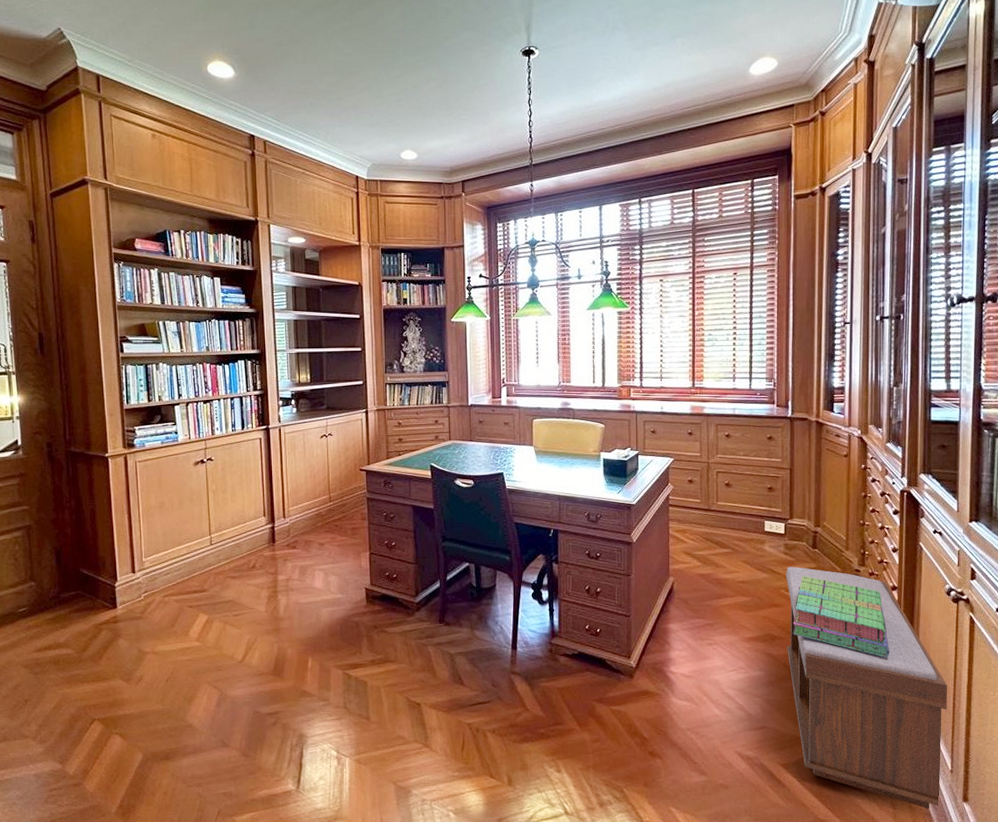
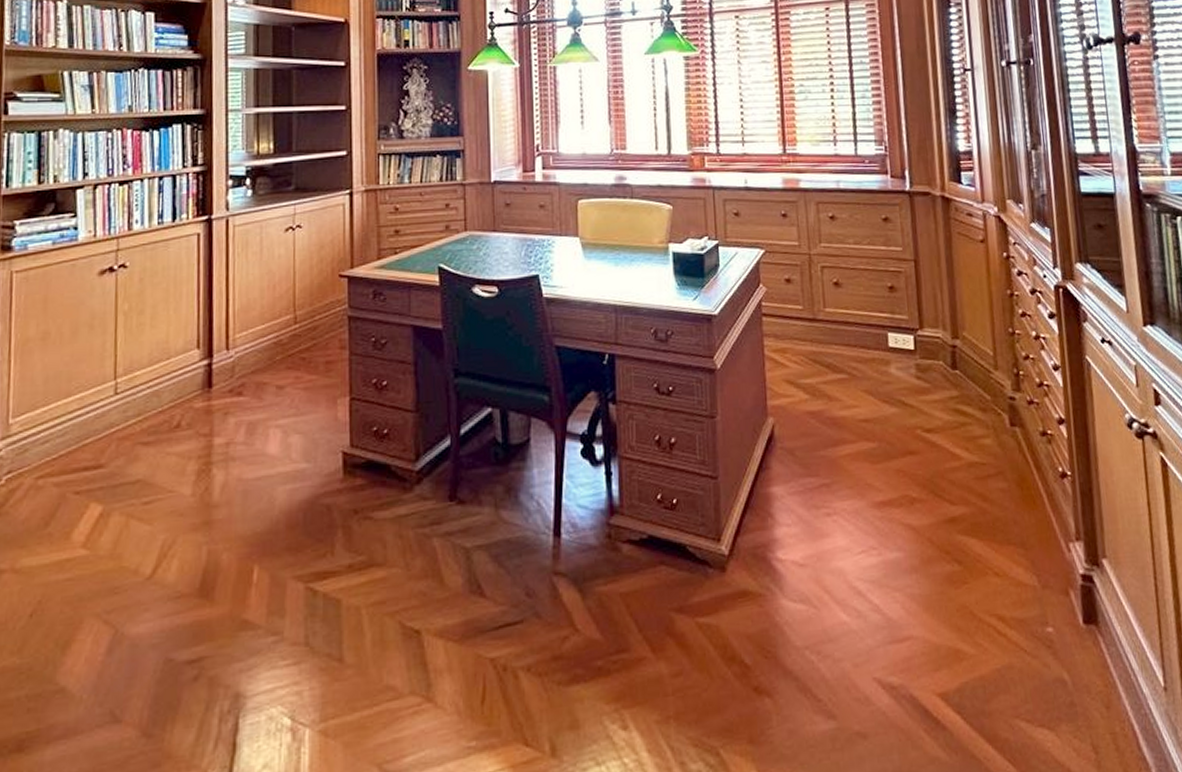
bench: present [785,567,948,809] -> none [920,396,1157,751]
stack of books: present [793,576,890,658] -> none [936,408,1066,522]

